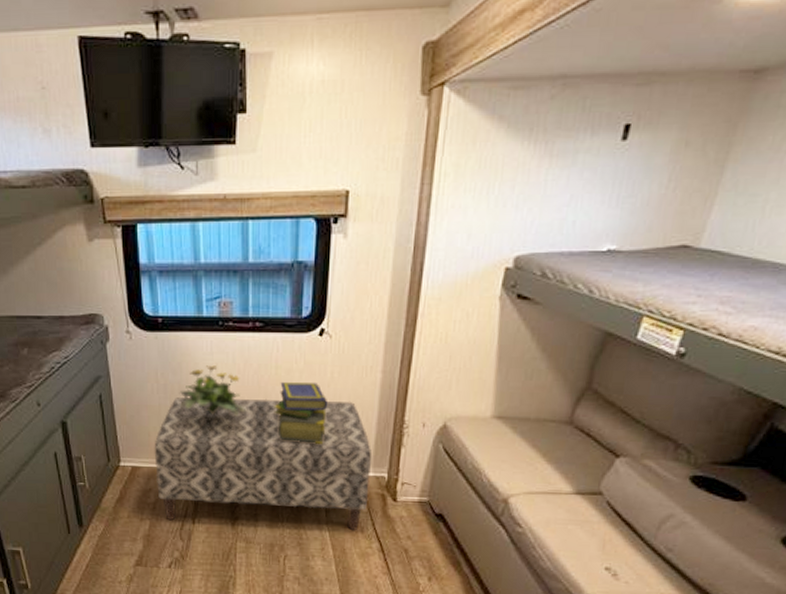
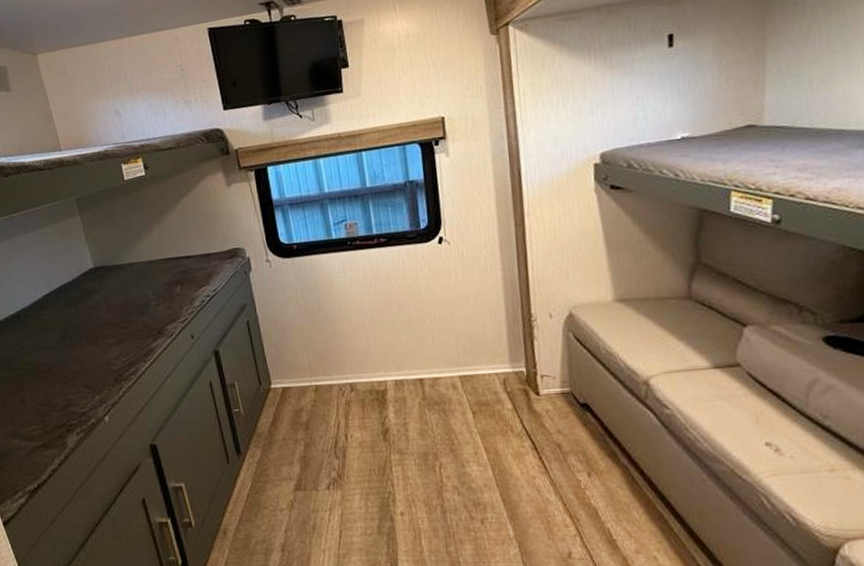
bench: present [154,397,373,531] -> none [301,302,512,439]
flowering plant: present [179,365,245,417] -> none [320,282,382,329]
stack of books: present [274,382,328,444] -> none [407,287,460,347]

